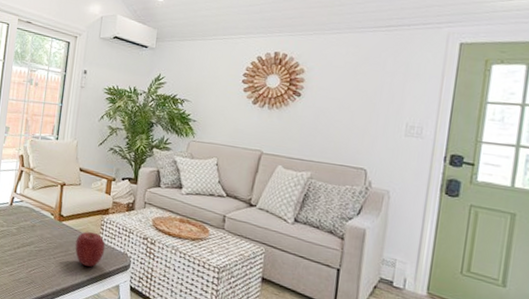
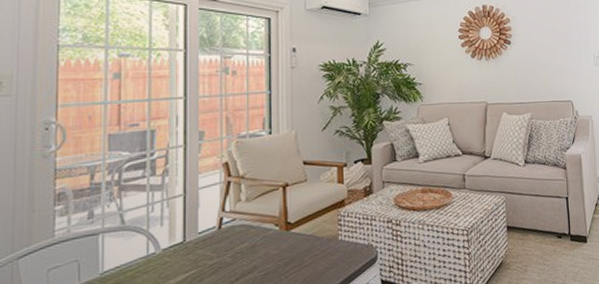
apple: present [75,231,106,267] -> none [310,231,347,274]

